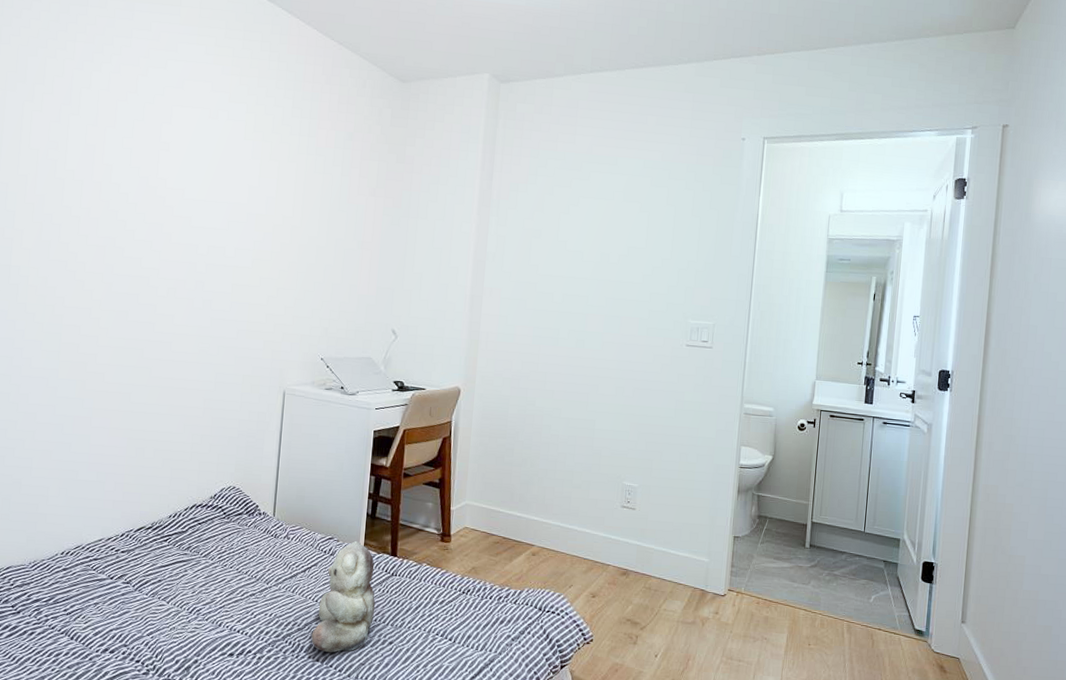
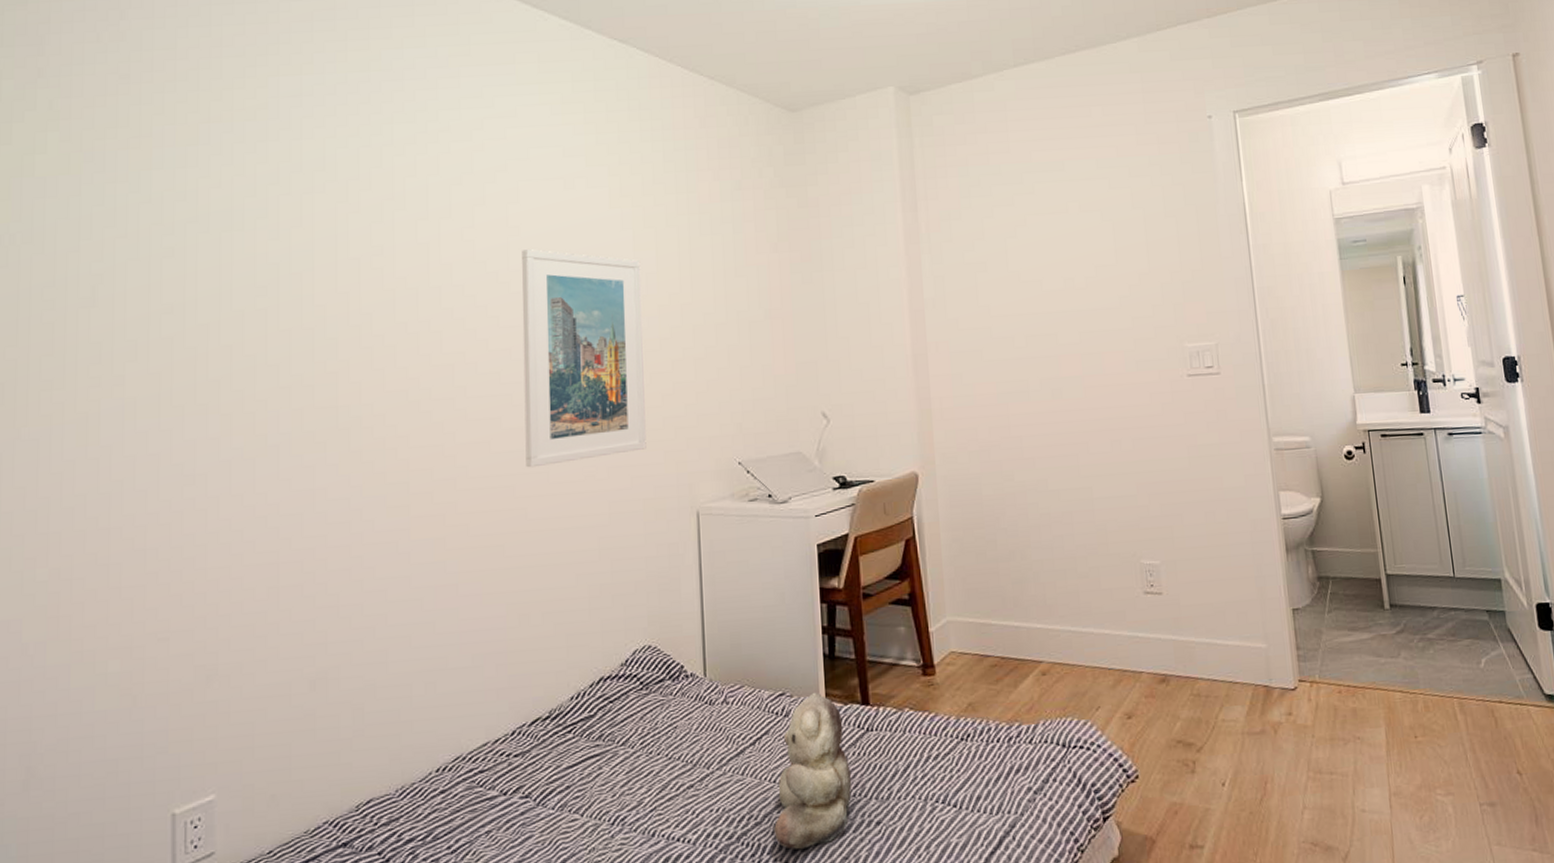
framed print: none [154,162,264,338] -> present [522,248,647,468]

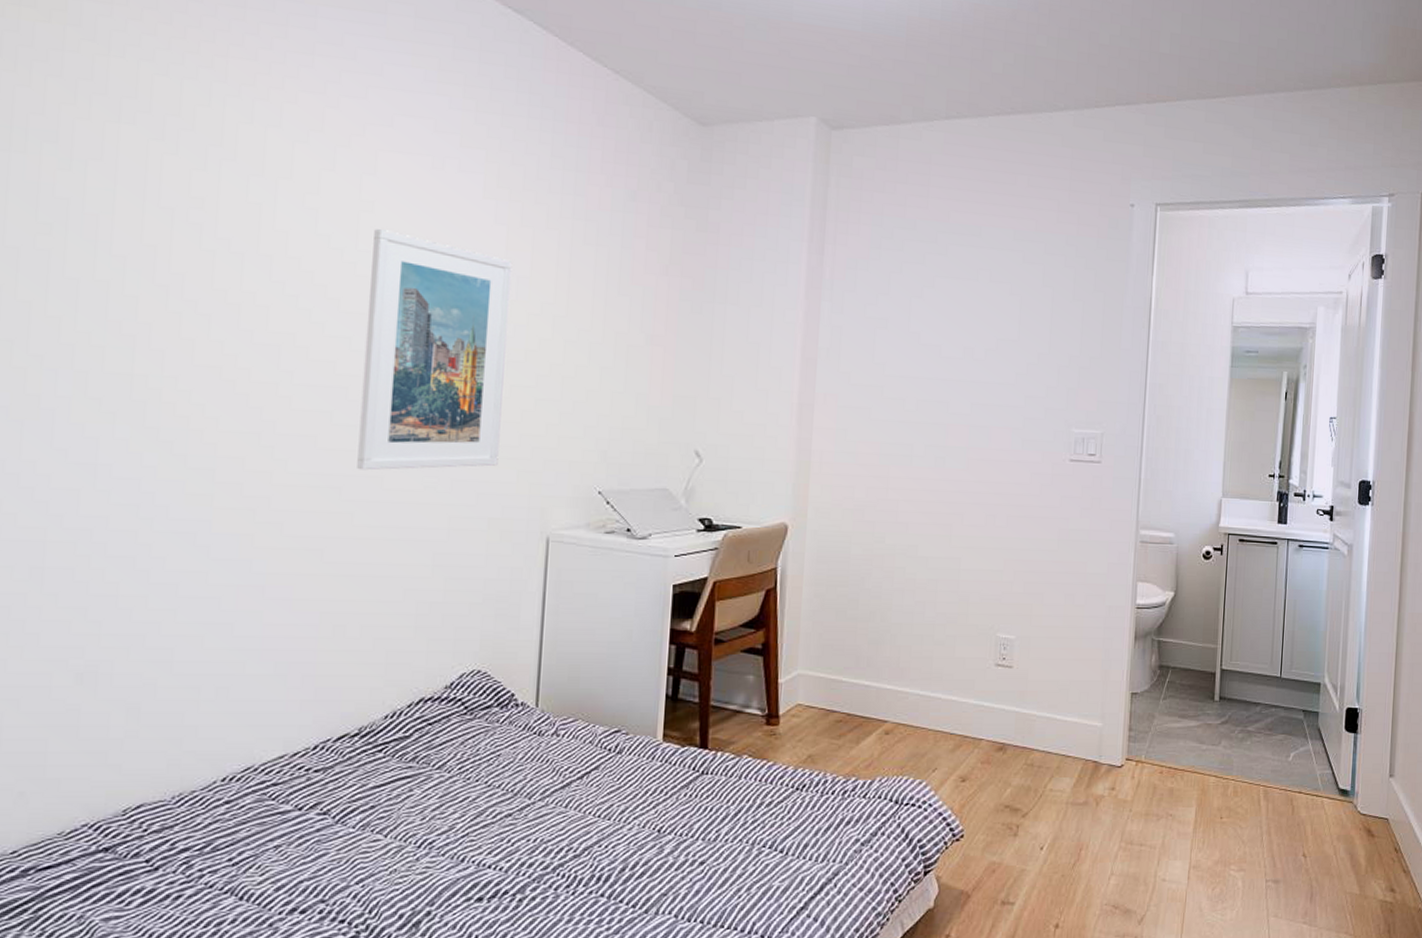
teddy bear: present [774,693,852,850] -> none [593,733,681,884]

